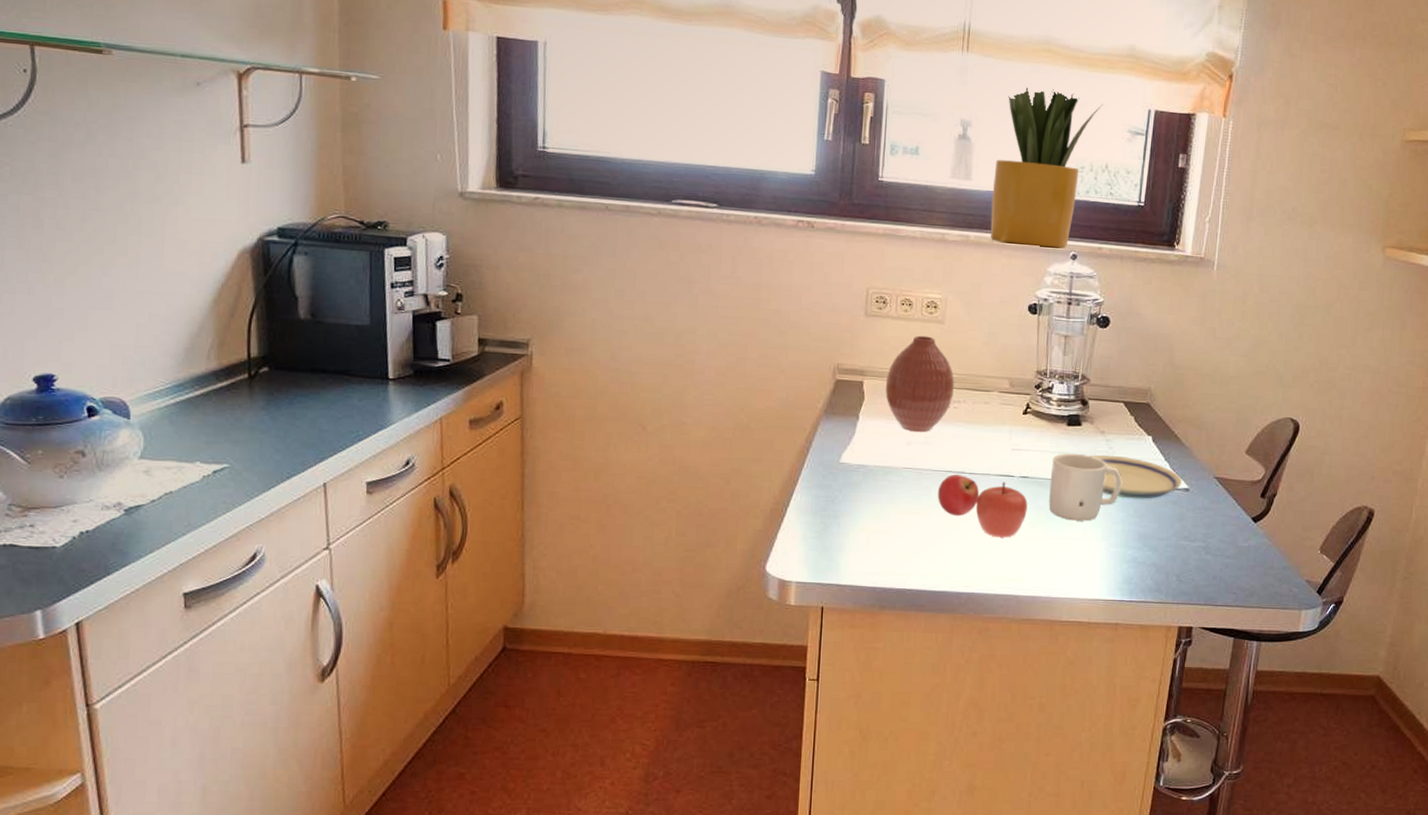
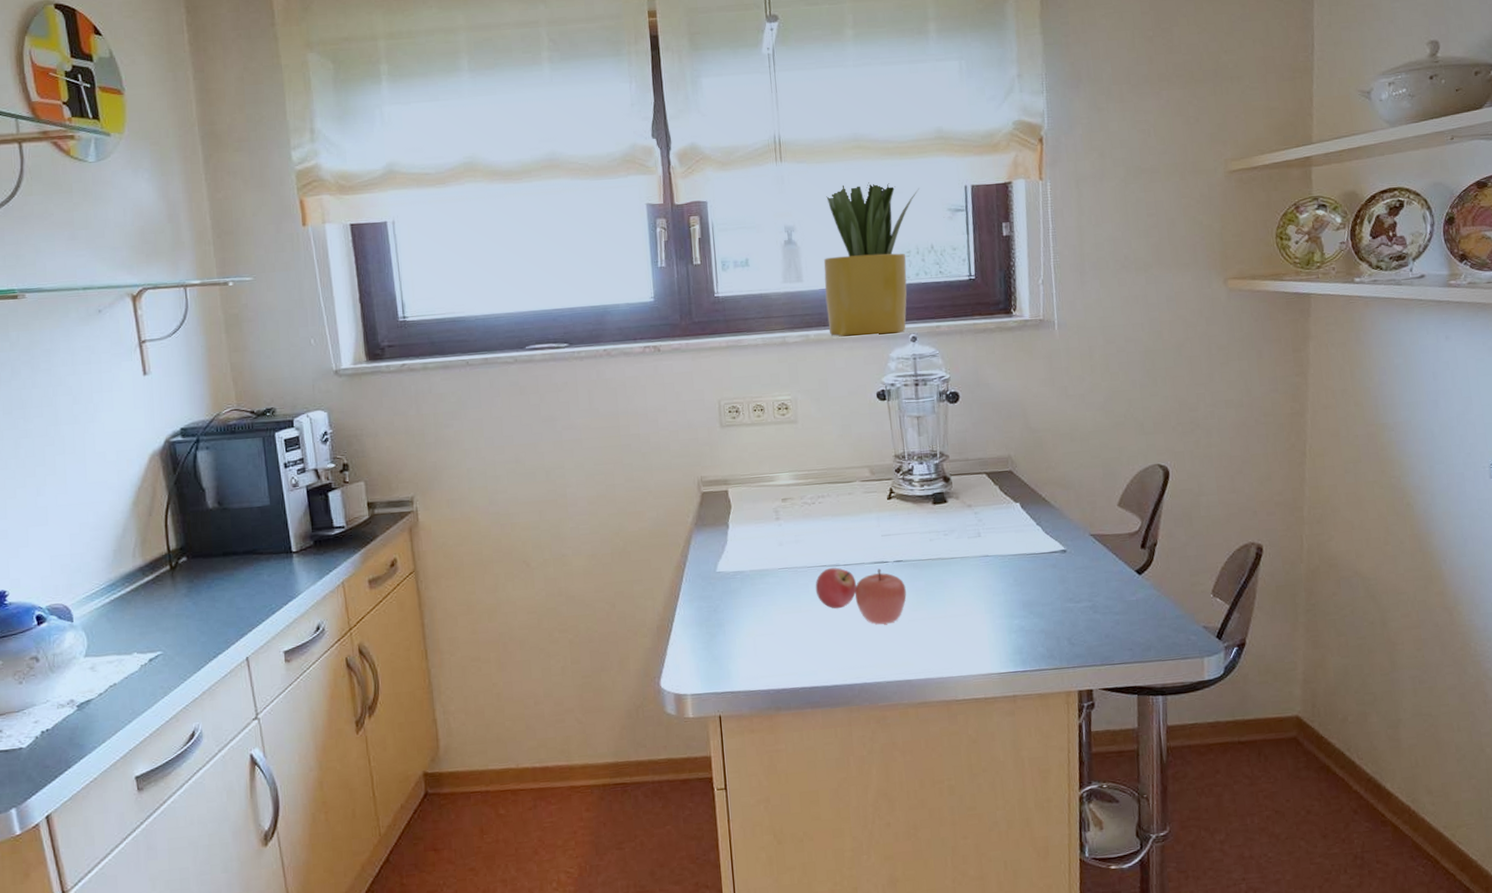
vase: present [886,335,954,433] -> none [749,437,817,532]
mug: present [1049,453,1122,521] -> none [923,530,997,598]
plate: present [1089,454,1182,500] -> none [960,527,1058,569]

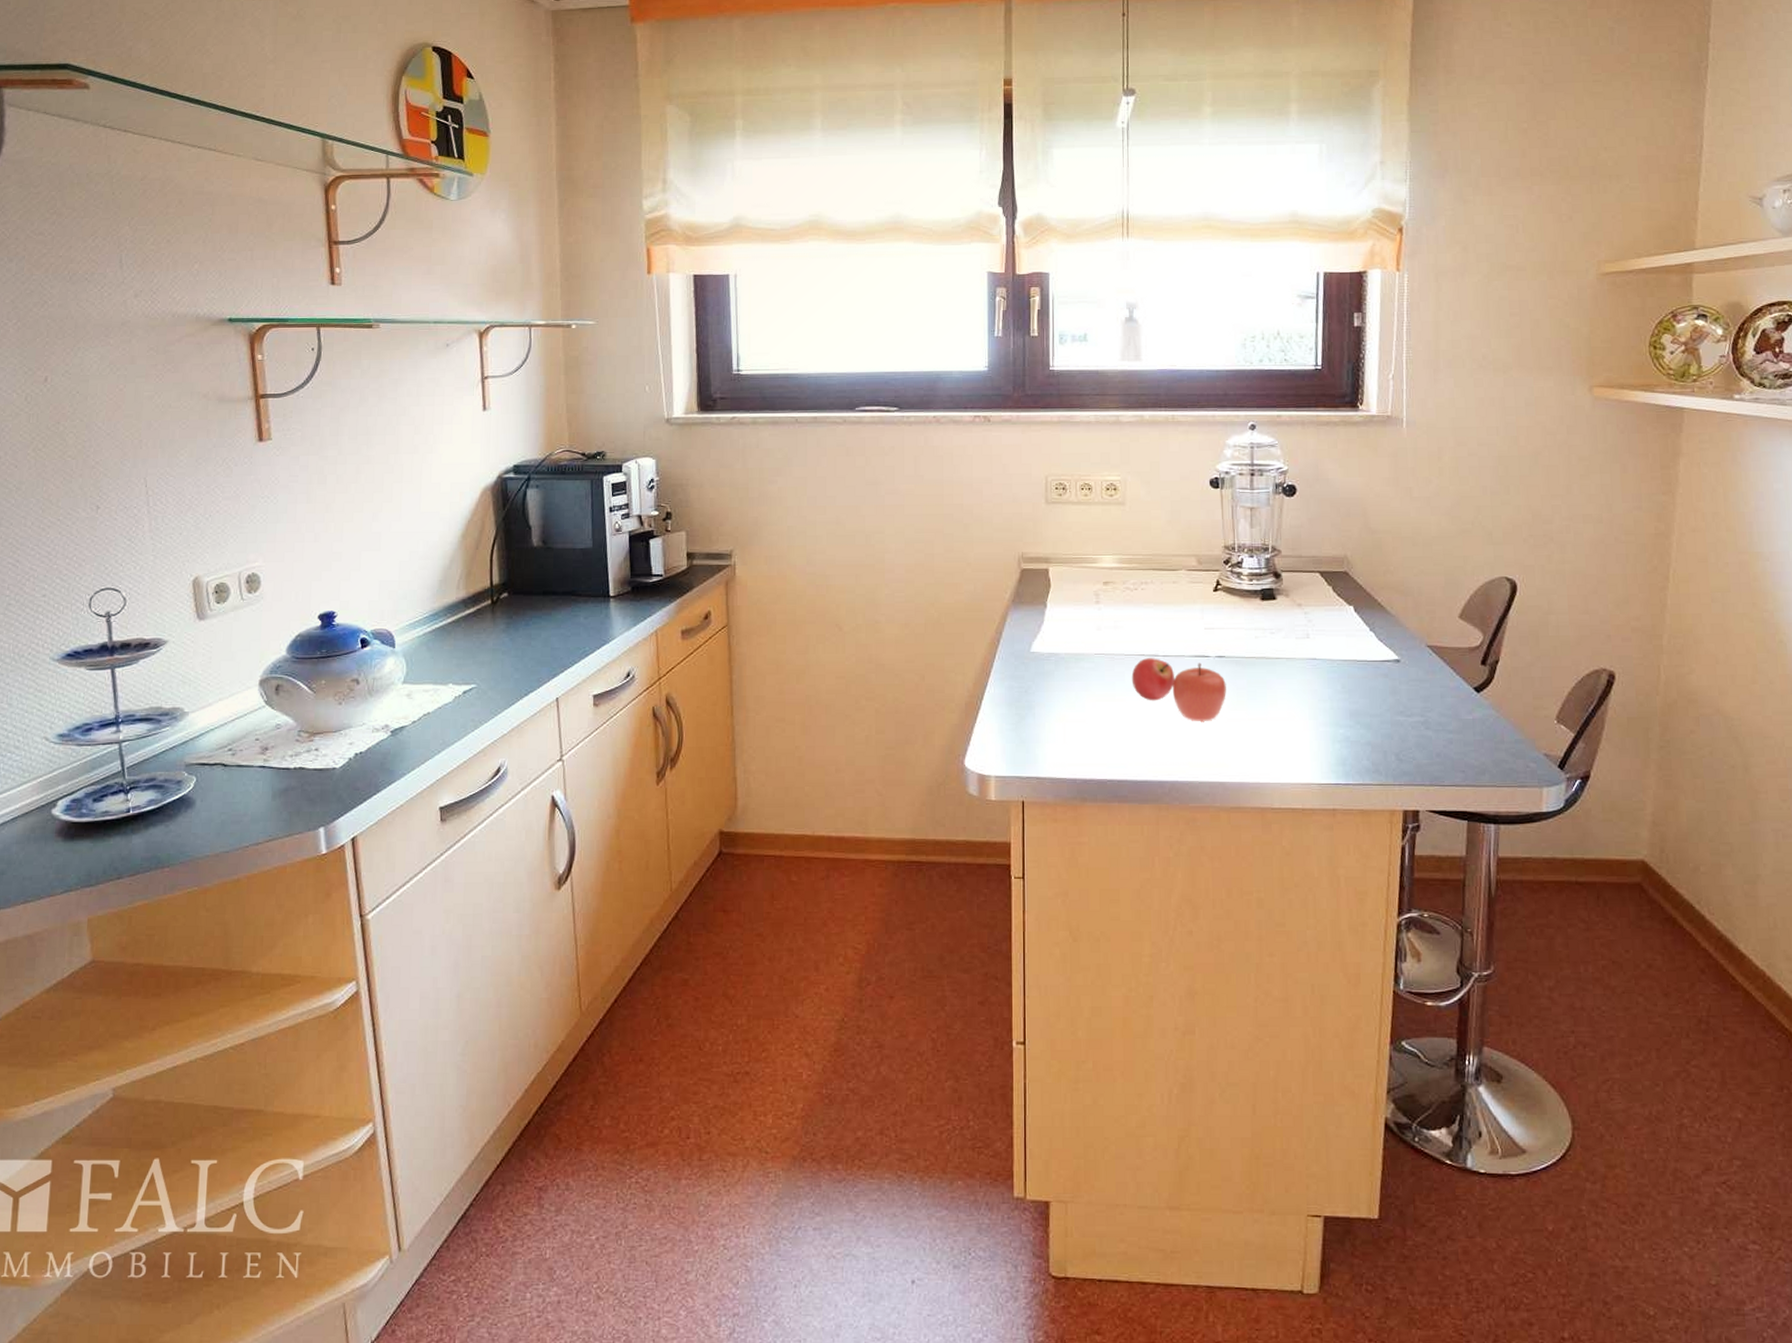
planter: present [824,182,919,336] -> none [1163,263,1269,420]

